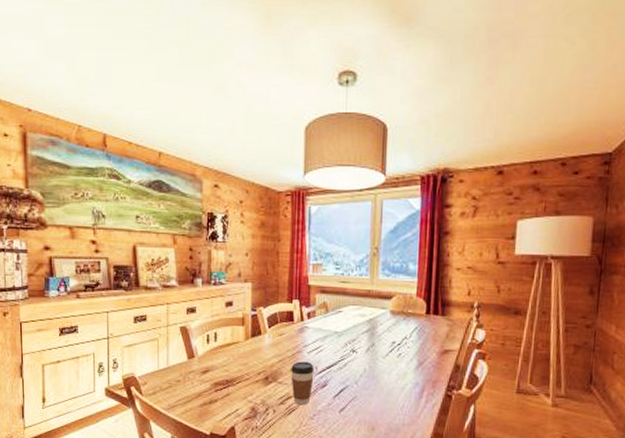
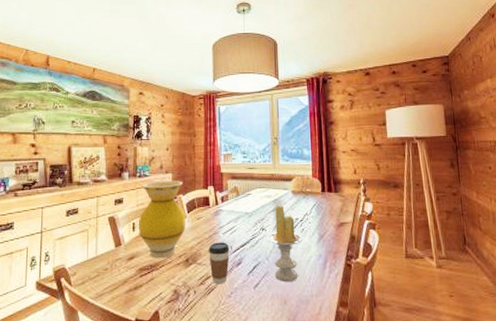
vase: none [214,290,266,375] -> present [139,181,185,259]
candle: none [358,326,399,409] -> present [267,205,303,283]

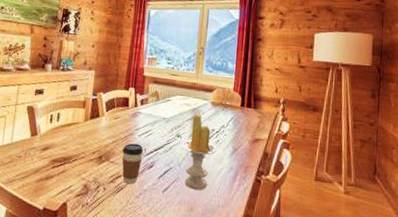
vase: present [139,181,185,259] -> none [55,76,105,153]

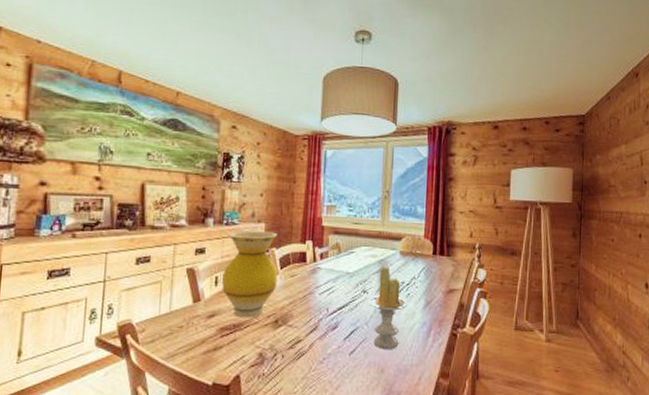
vase: none [55,76,105,153] -> present [222,231,278,318]
coffee cup: present [122,143,144,185] -> none [301,303,326,349]

